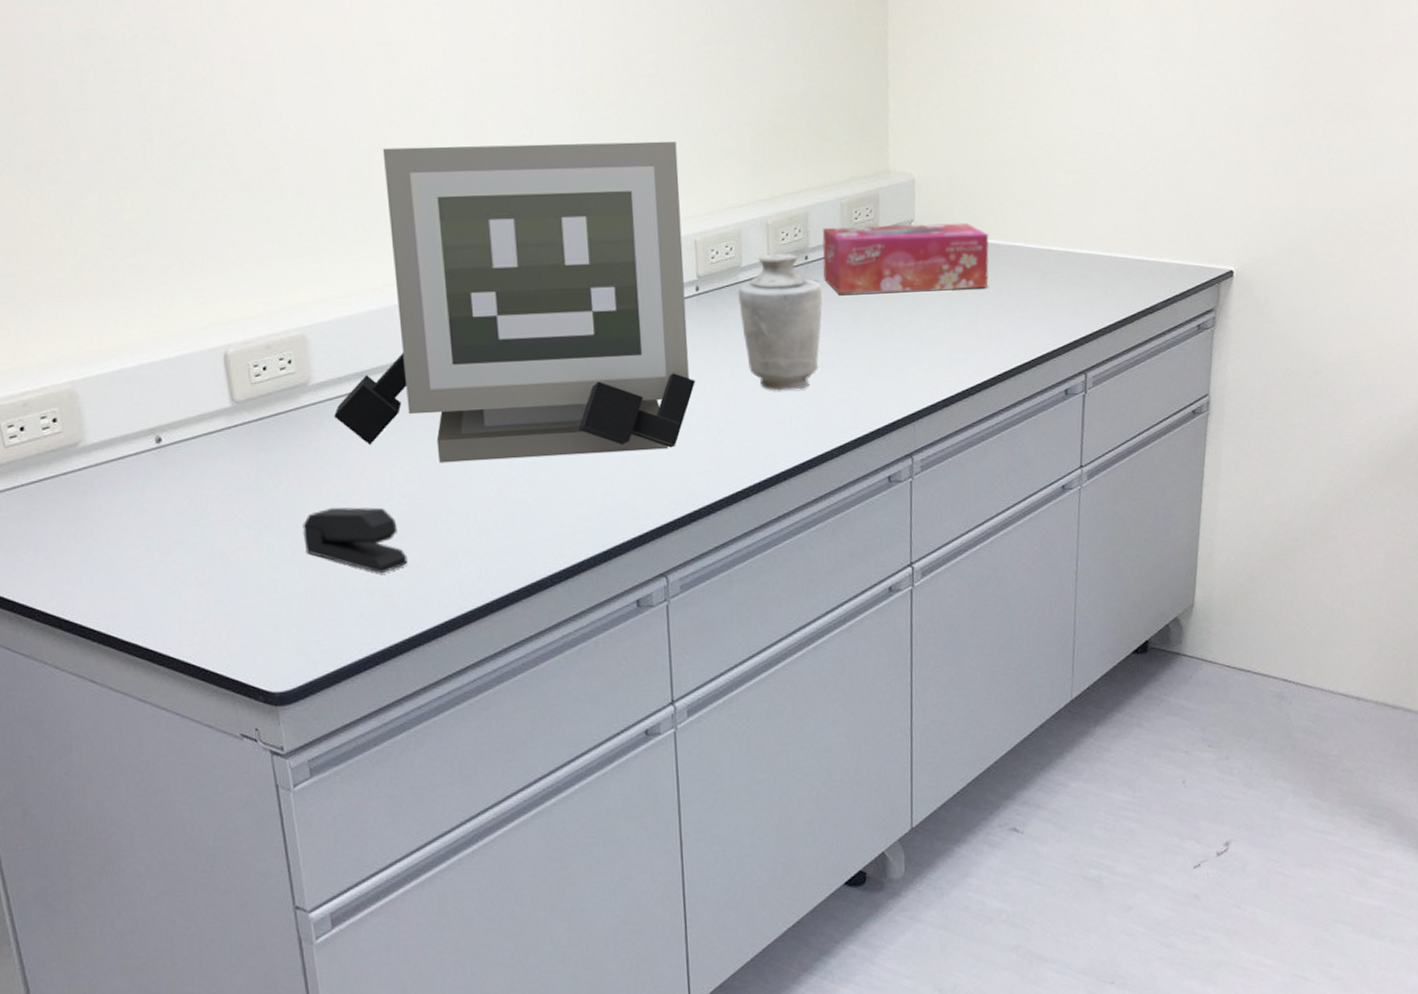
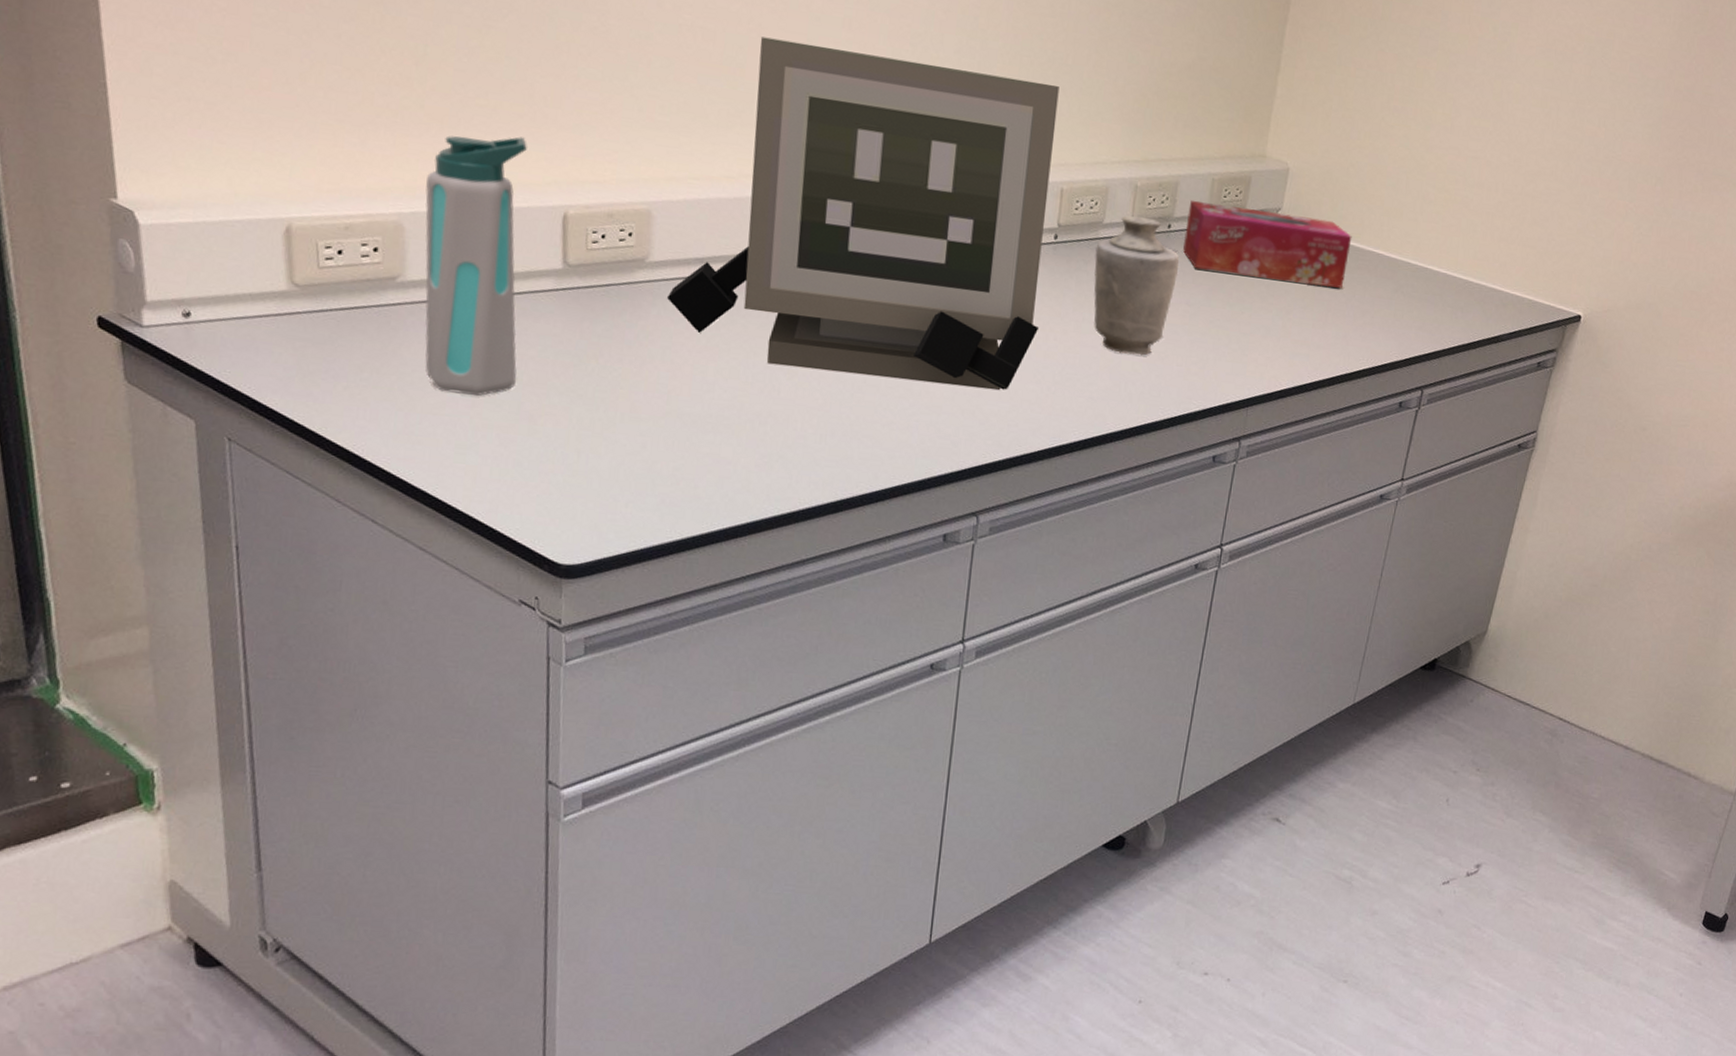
water bottle: none [91,287,204,545] -> present [425,136,527,396]
stapler: present [303,507,408,574] -> none [615,388,719,465]

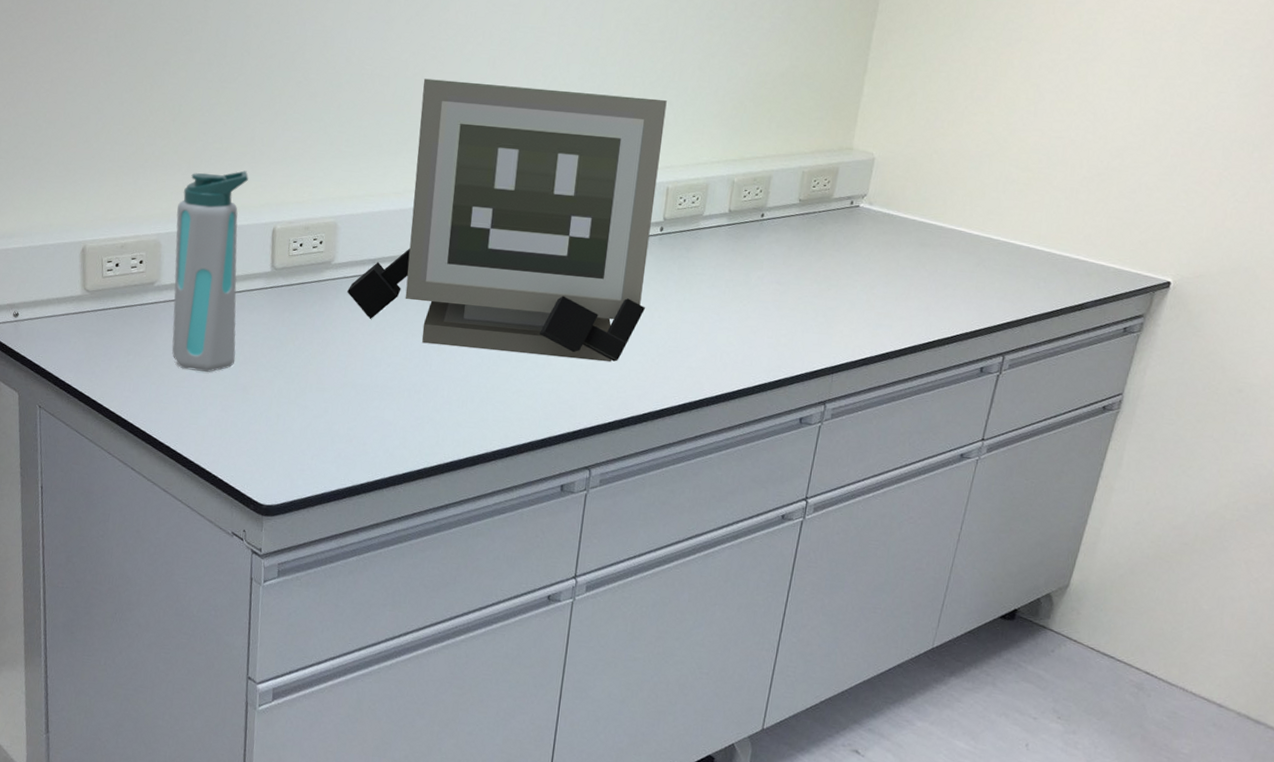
vase: present [1094,215,1179,356] -> none [693,207,771,330]
tissue box: present [1183,199,1352,288] -> none [775,191,935,264]

